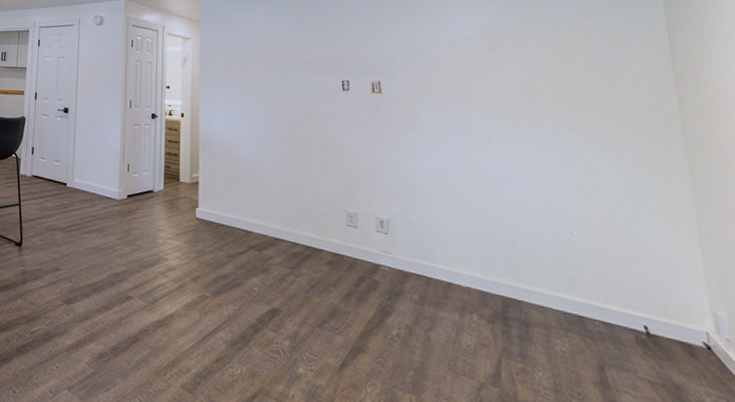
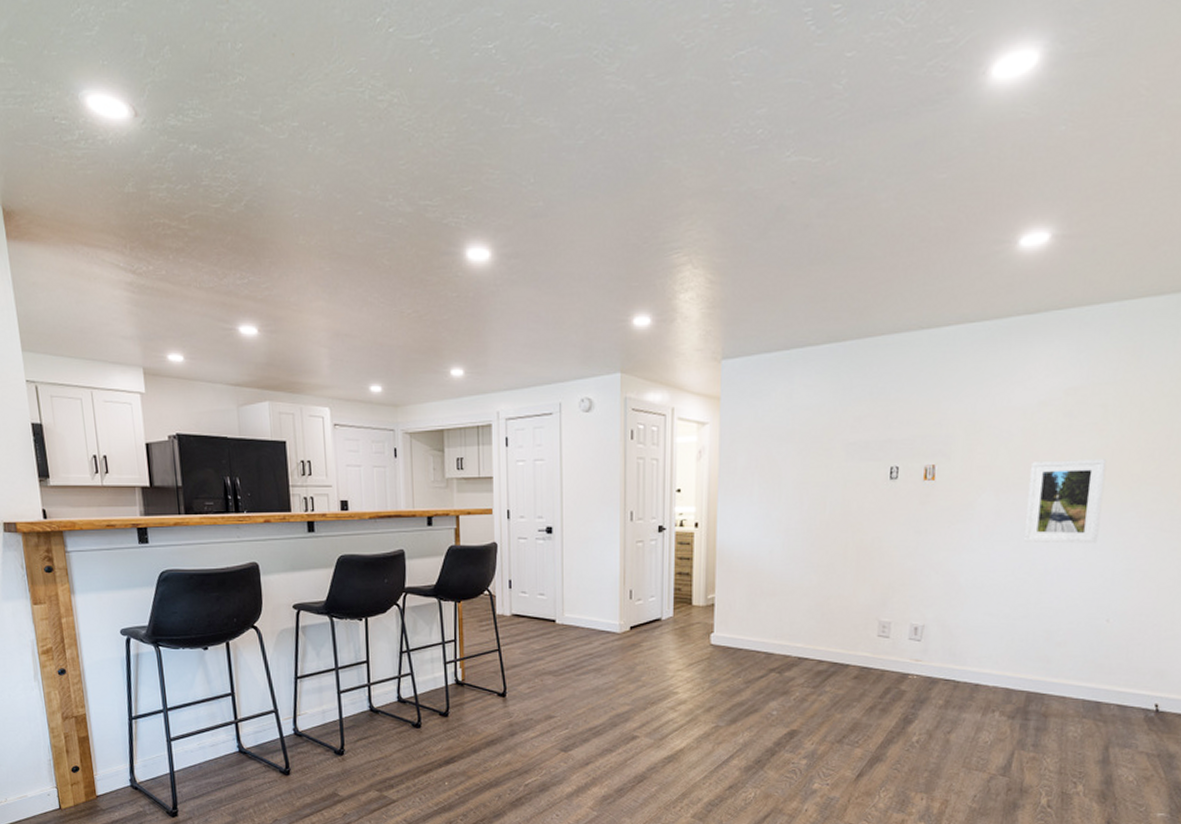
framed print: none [465,84,543,159] -> present [1023,459,1107,544]

